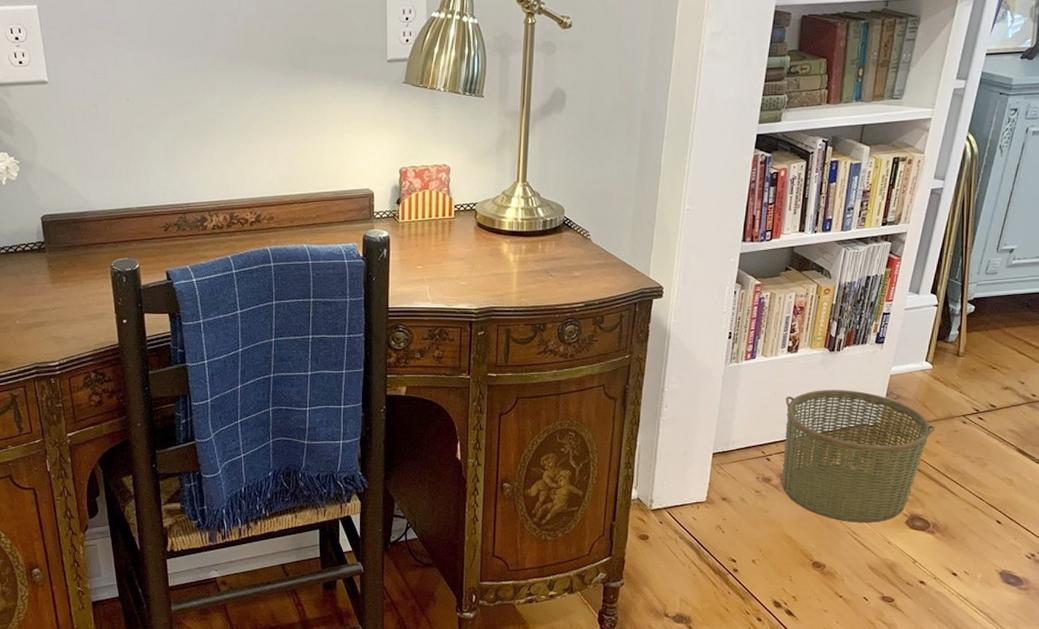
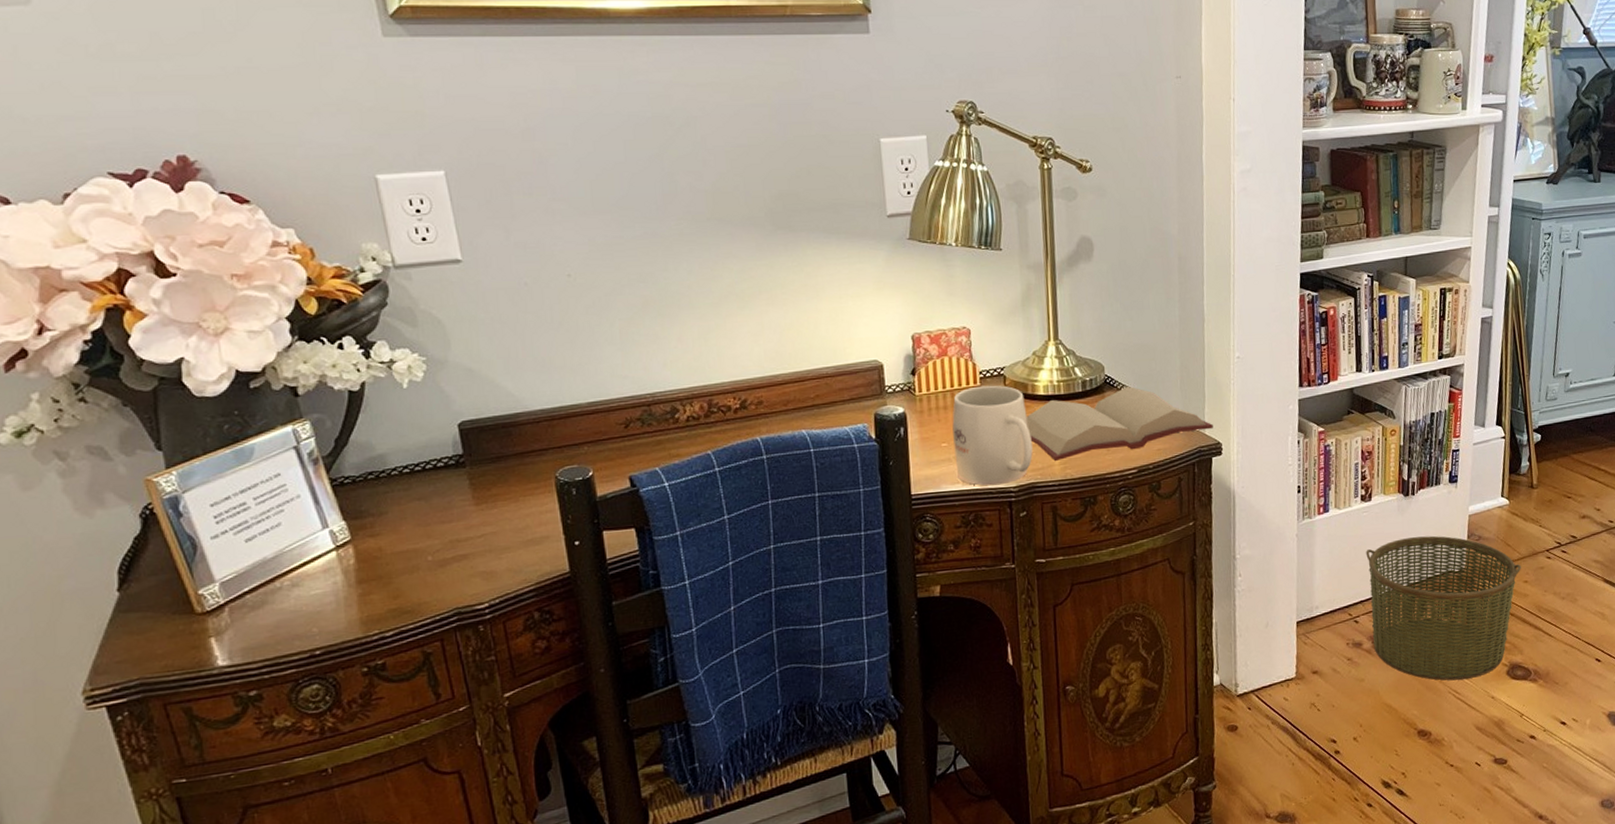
mug: none [426,218,494,306] -> present [952,385,1033,487]
hardback book: none [491,228,657,290] -> present [1026,386,1213,462]

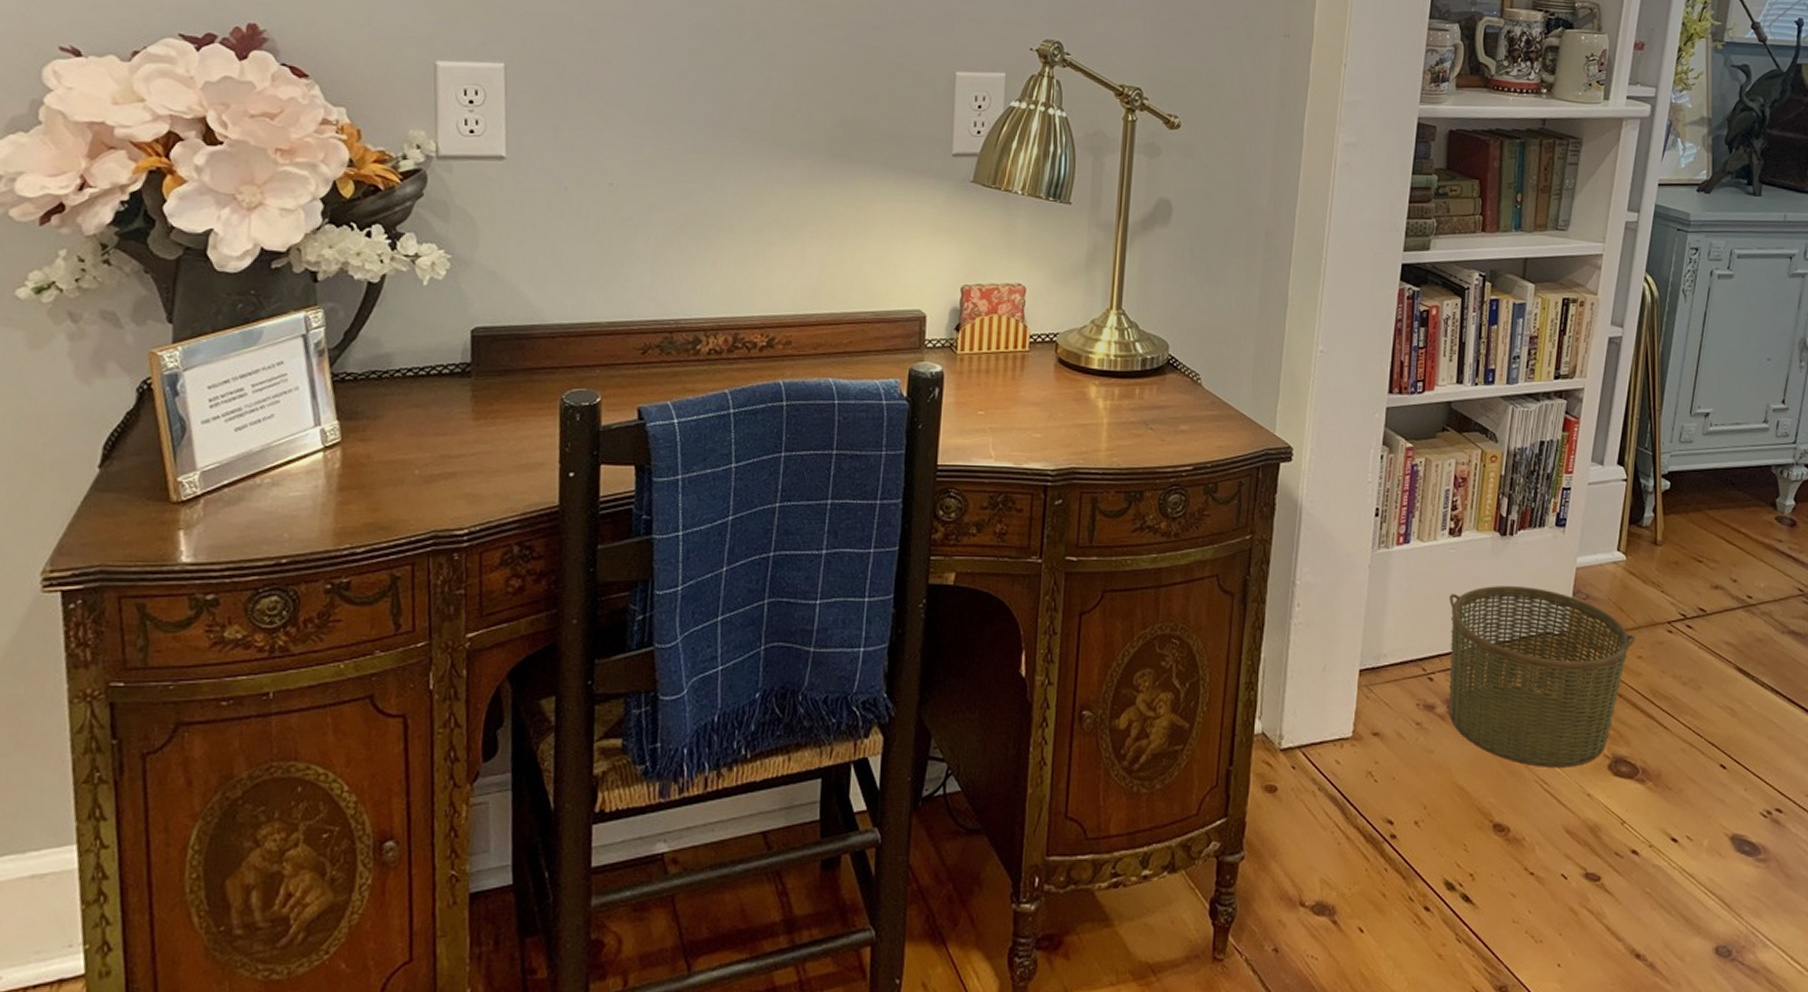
mug: present [952,385,1033,487] -> none [990,351,1079,466]
hardback book: present [1026,386,1213,462] -> none [1074,370,1285,447]

